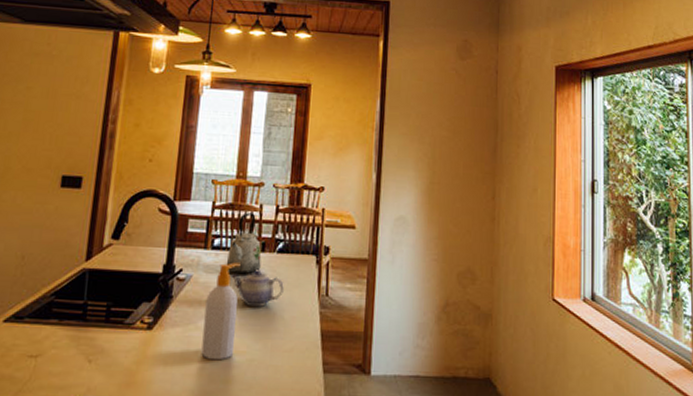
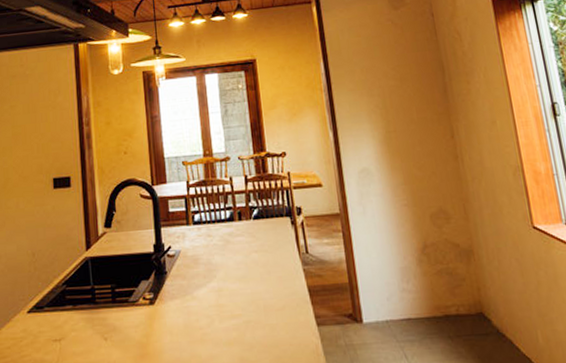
soap bottle: present [201,262,241,361] -> none [197,233,231,326]
kettle: present [226,212,262,274] -> none [208,186,241,244]
teapot: present [232,268,284,308] -> none [216,236,266,273]

